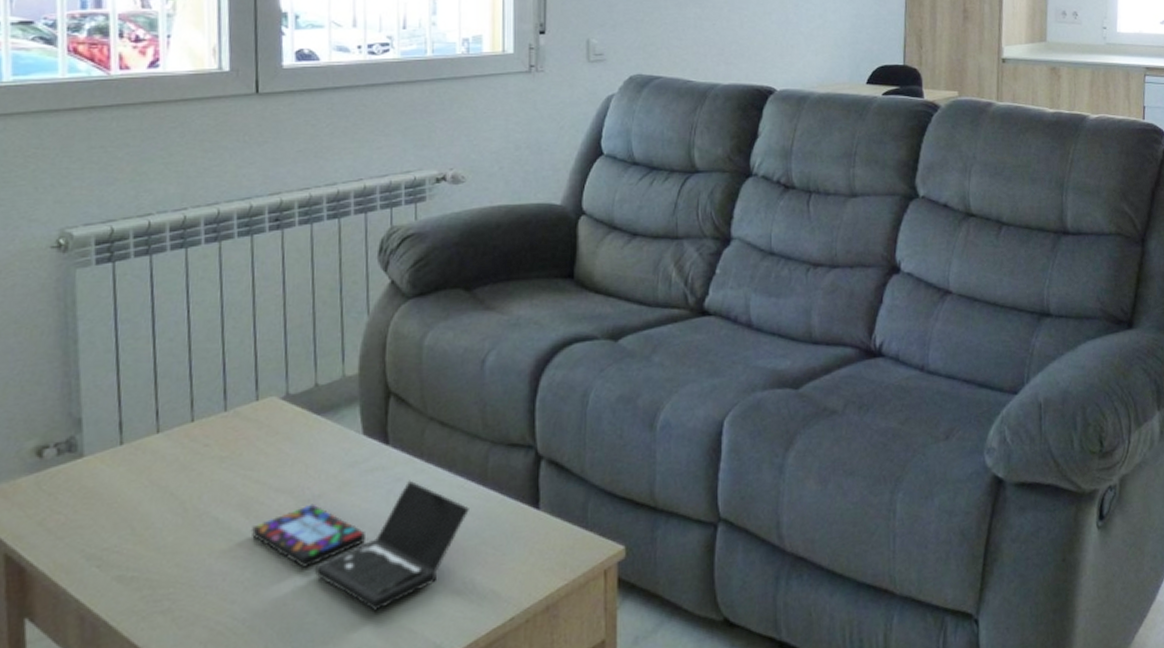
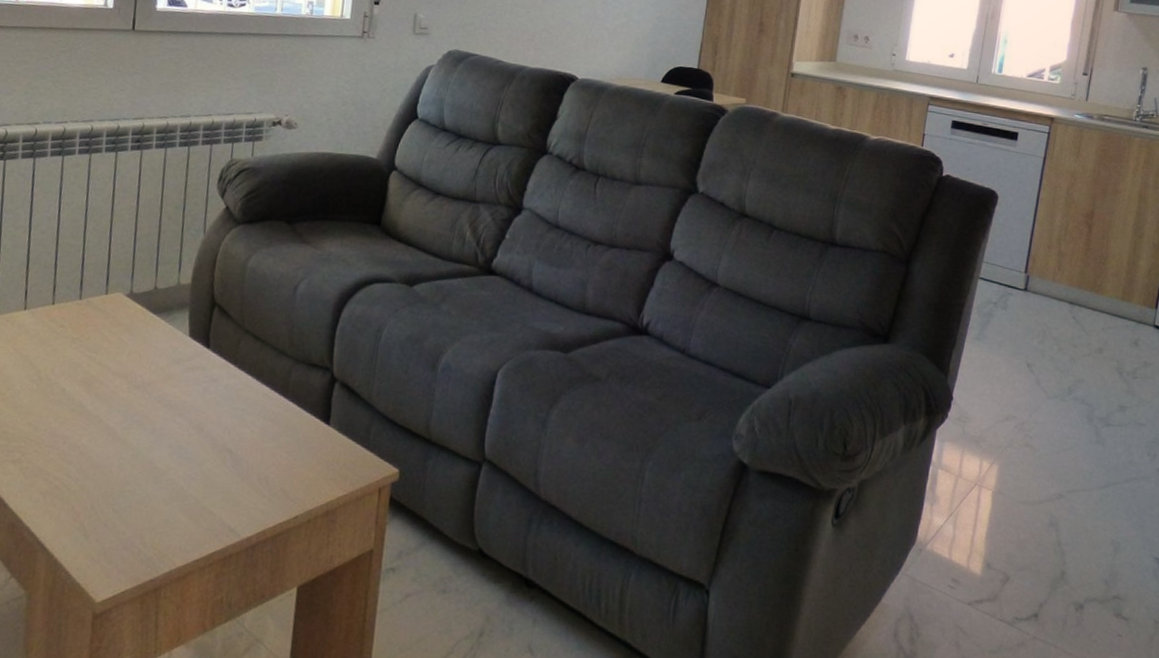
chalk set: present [250,480,469,611] -> none [90,382,270,490]

